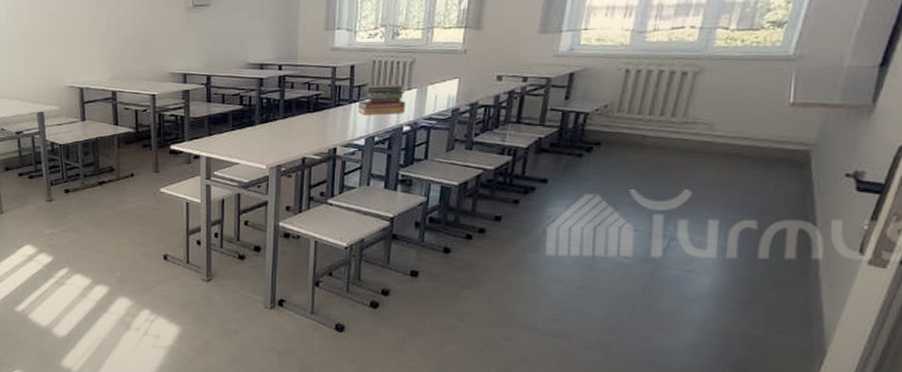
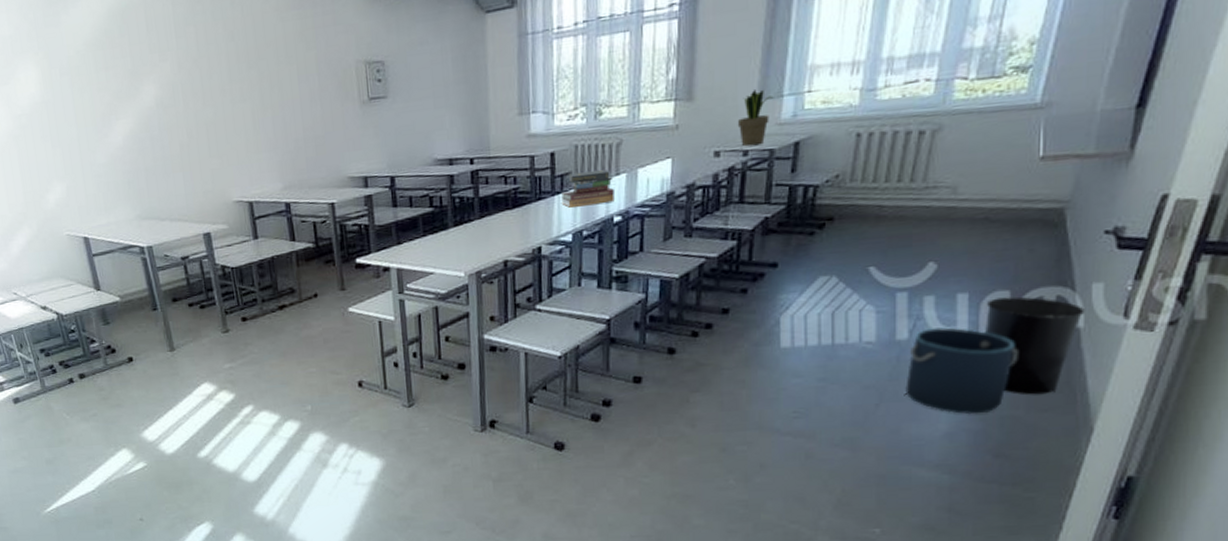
potted plant: none [519,24,554,74] -> present [737,90,774,147]
bucket: none [656,249,761,330] -> present [905,327,1018,415]
waste bin: none [732,226,824,317] -> present [985,296,1085,395]

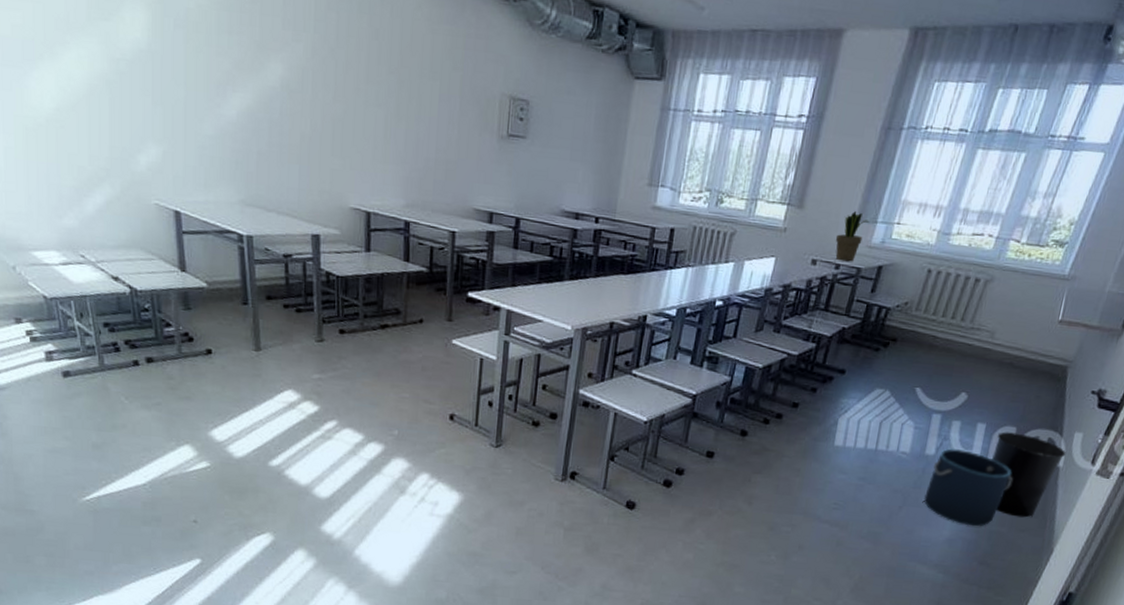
books: present [562,168,615,208] -> none [673,252,722,287]

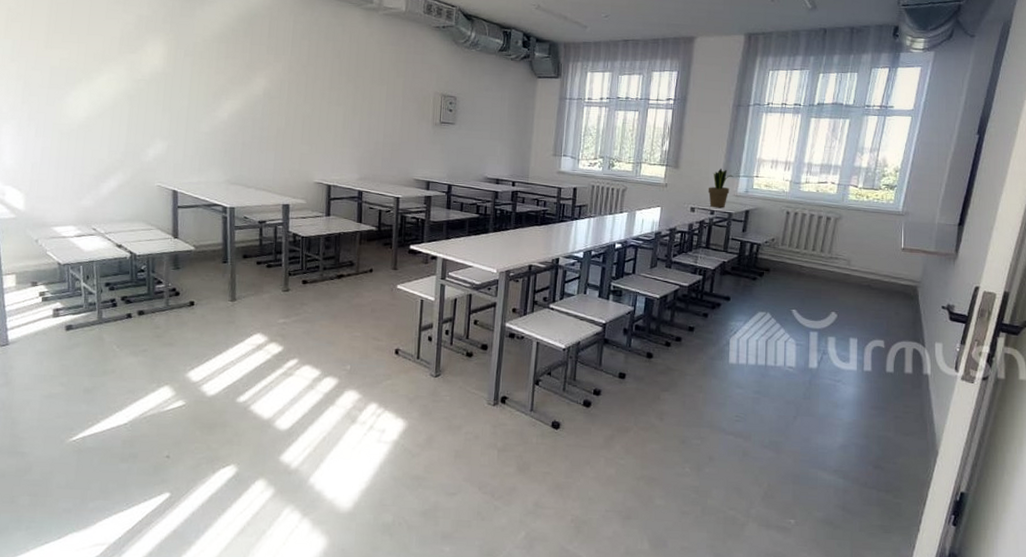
bucket: present [924,448,1013,526] -> none [815,362,889,432]
waste bin: present [992,432,1066,518] -> none [868,345,931,422]

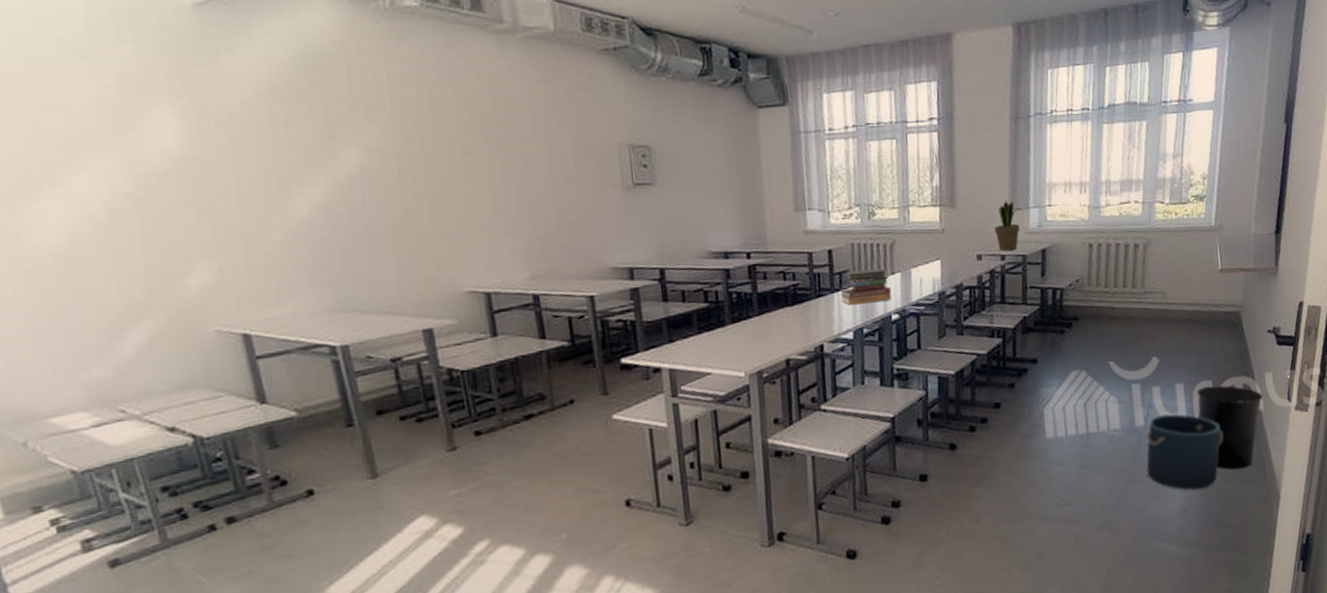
books: none [578,206,618,233] -> present [841,267,892,305]
bucket: none [815,362,889,432] -> present [1146,413,1223,491]
waste bin: none [868,345,931,422] -> present [1196,385,1263,470]

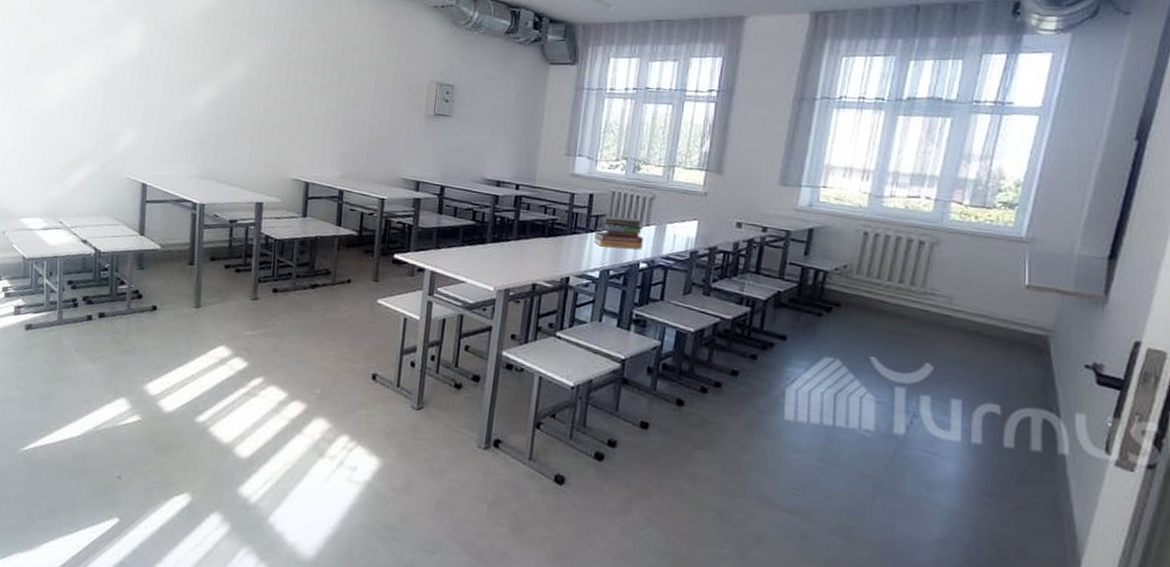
potted plant: present [994,201,1022,252] -> none [759,176,793,225]
bucket: present [1146,413,1223,491] -> none [901,427,1008,525]
waste bin: present [1196,385,1263,470] -> none [977,410,1069,517]

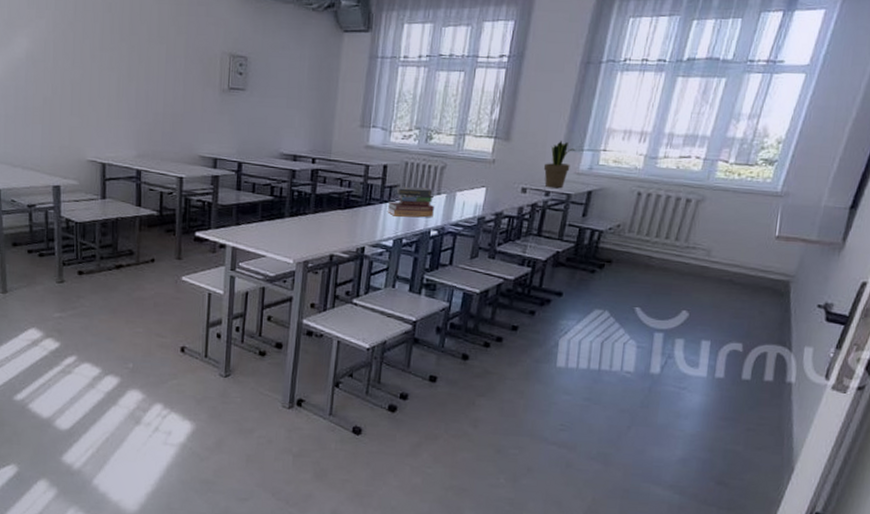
potted plant: none [759,176,793,225] -> present [543,141,576,189]

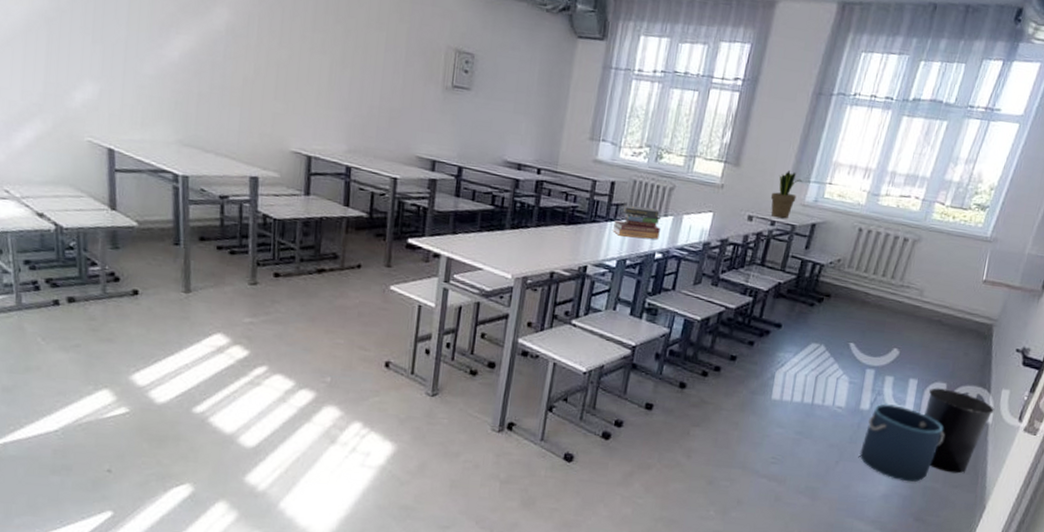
bucket: none [653,366,744,445] -> present [860,403,945,482]
waste bin: none [720,348,797,435] -> present [924,387,994,474]

